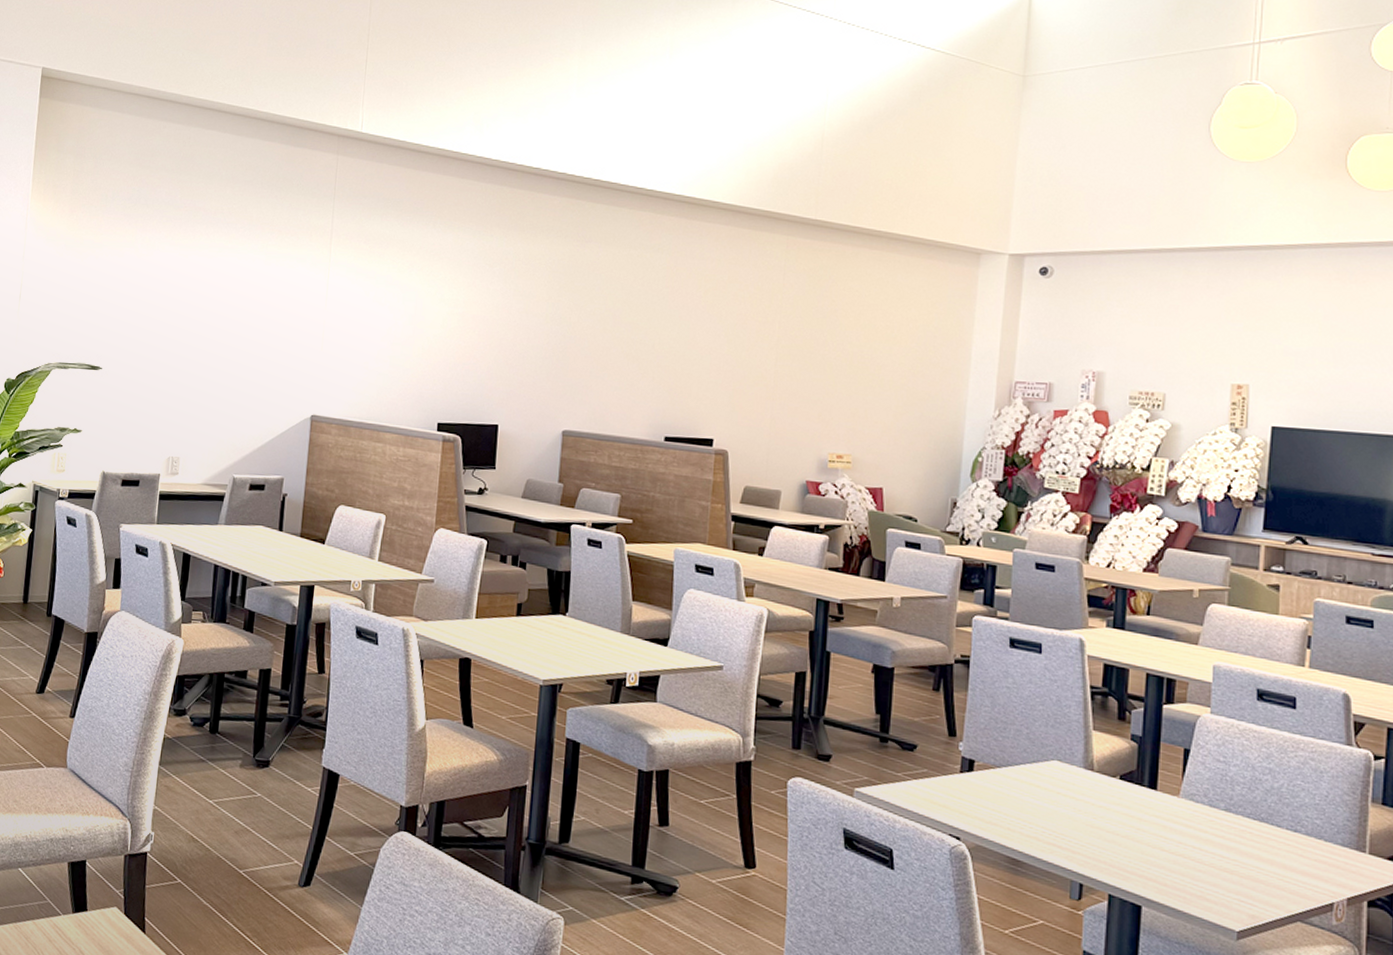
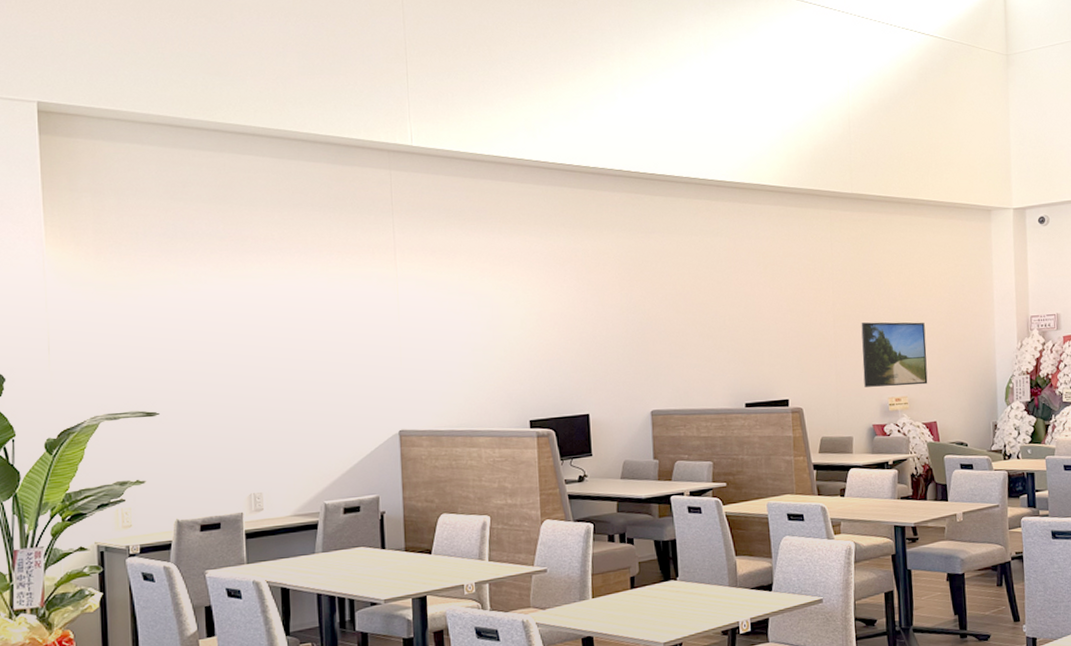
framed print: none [802,365,883,444] -> present [861,322,928,387]

